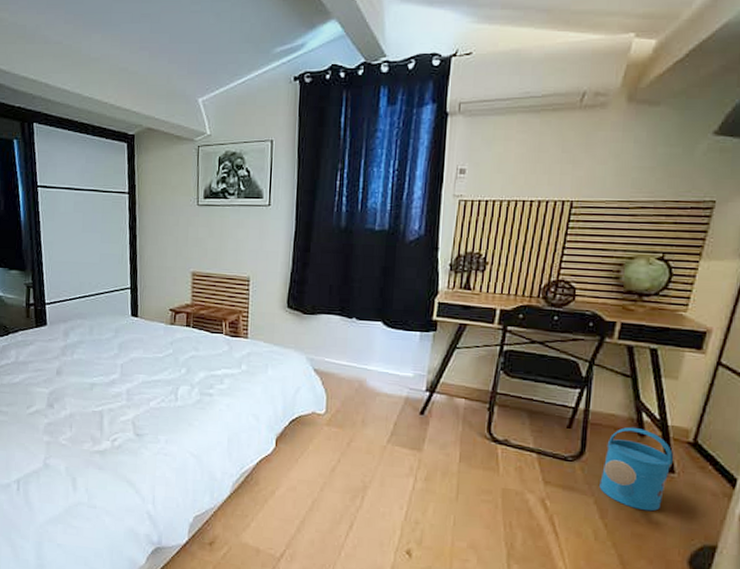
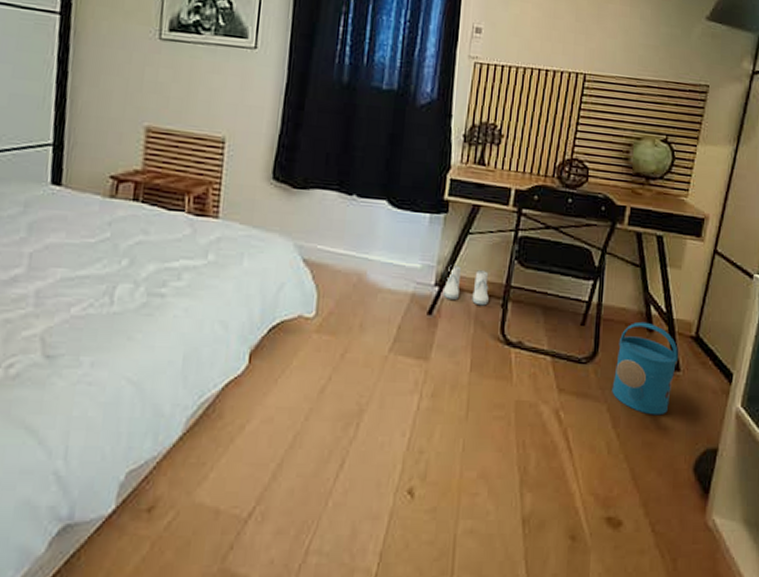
boots: none [434,374,476,409] -> present [443,265,489,306]

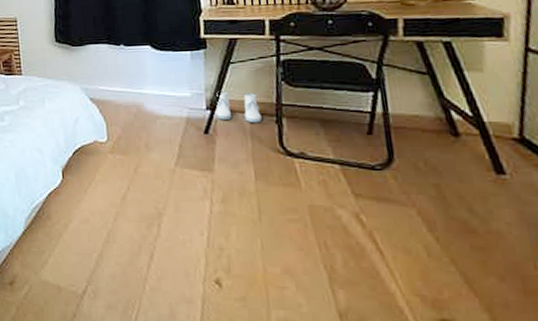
watering can: present [612,321,678,416] -> none [417,127,501,220]

